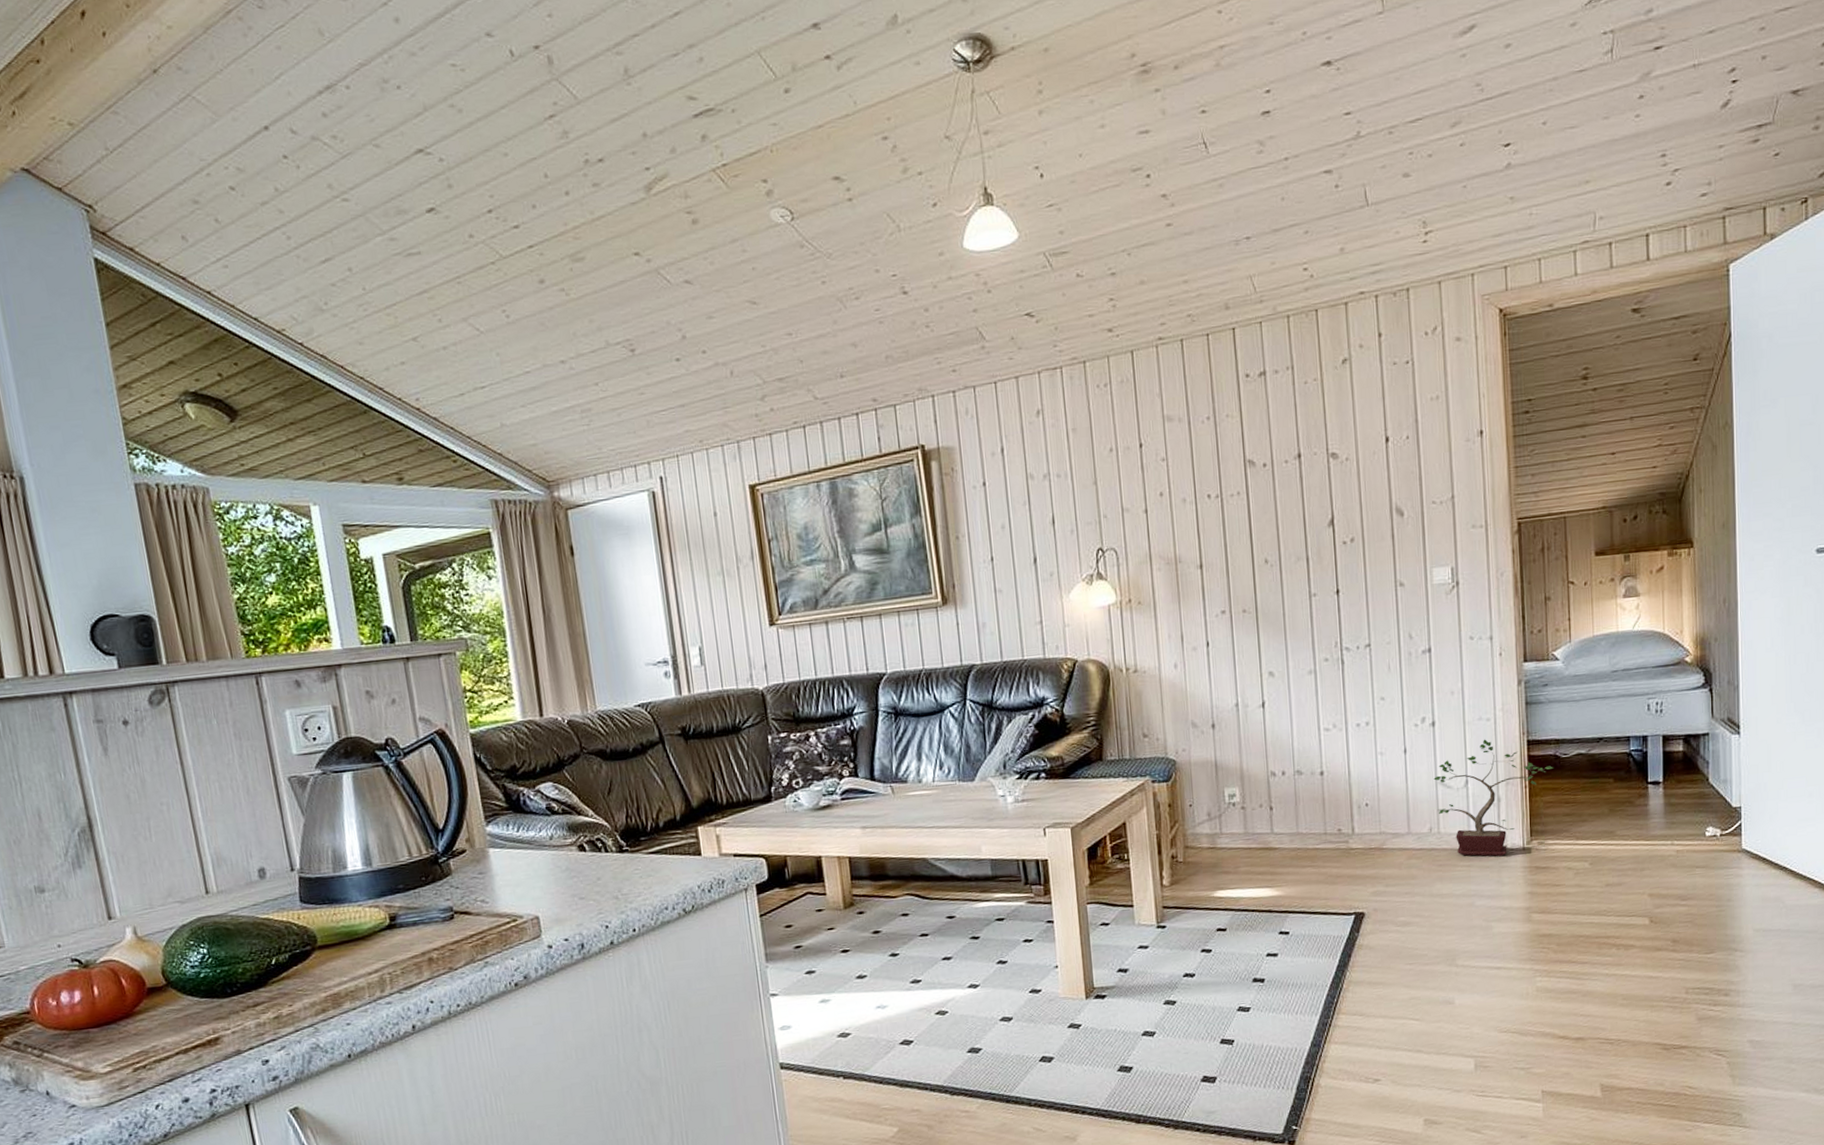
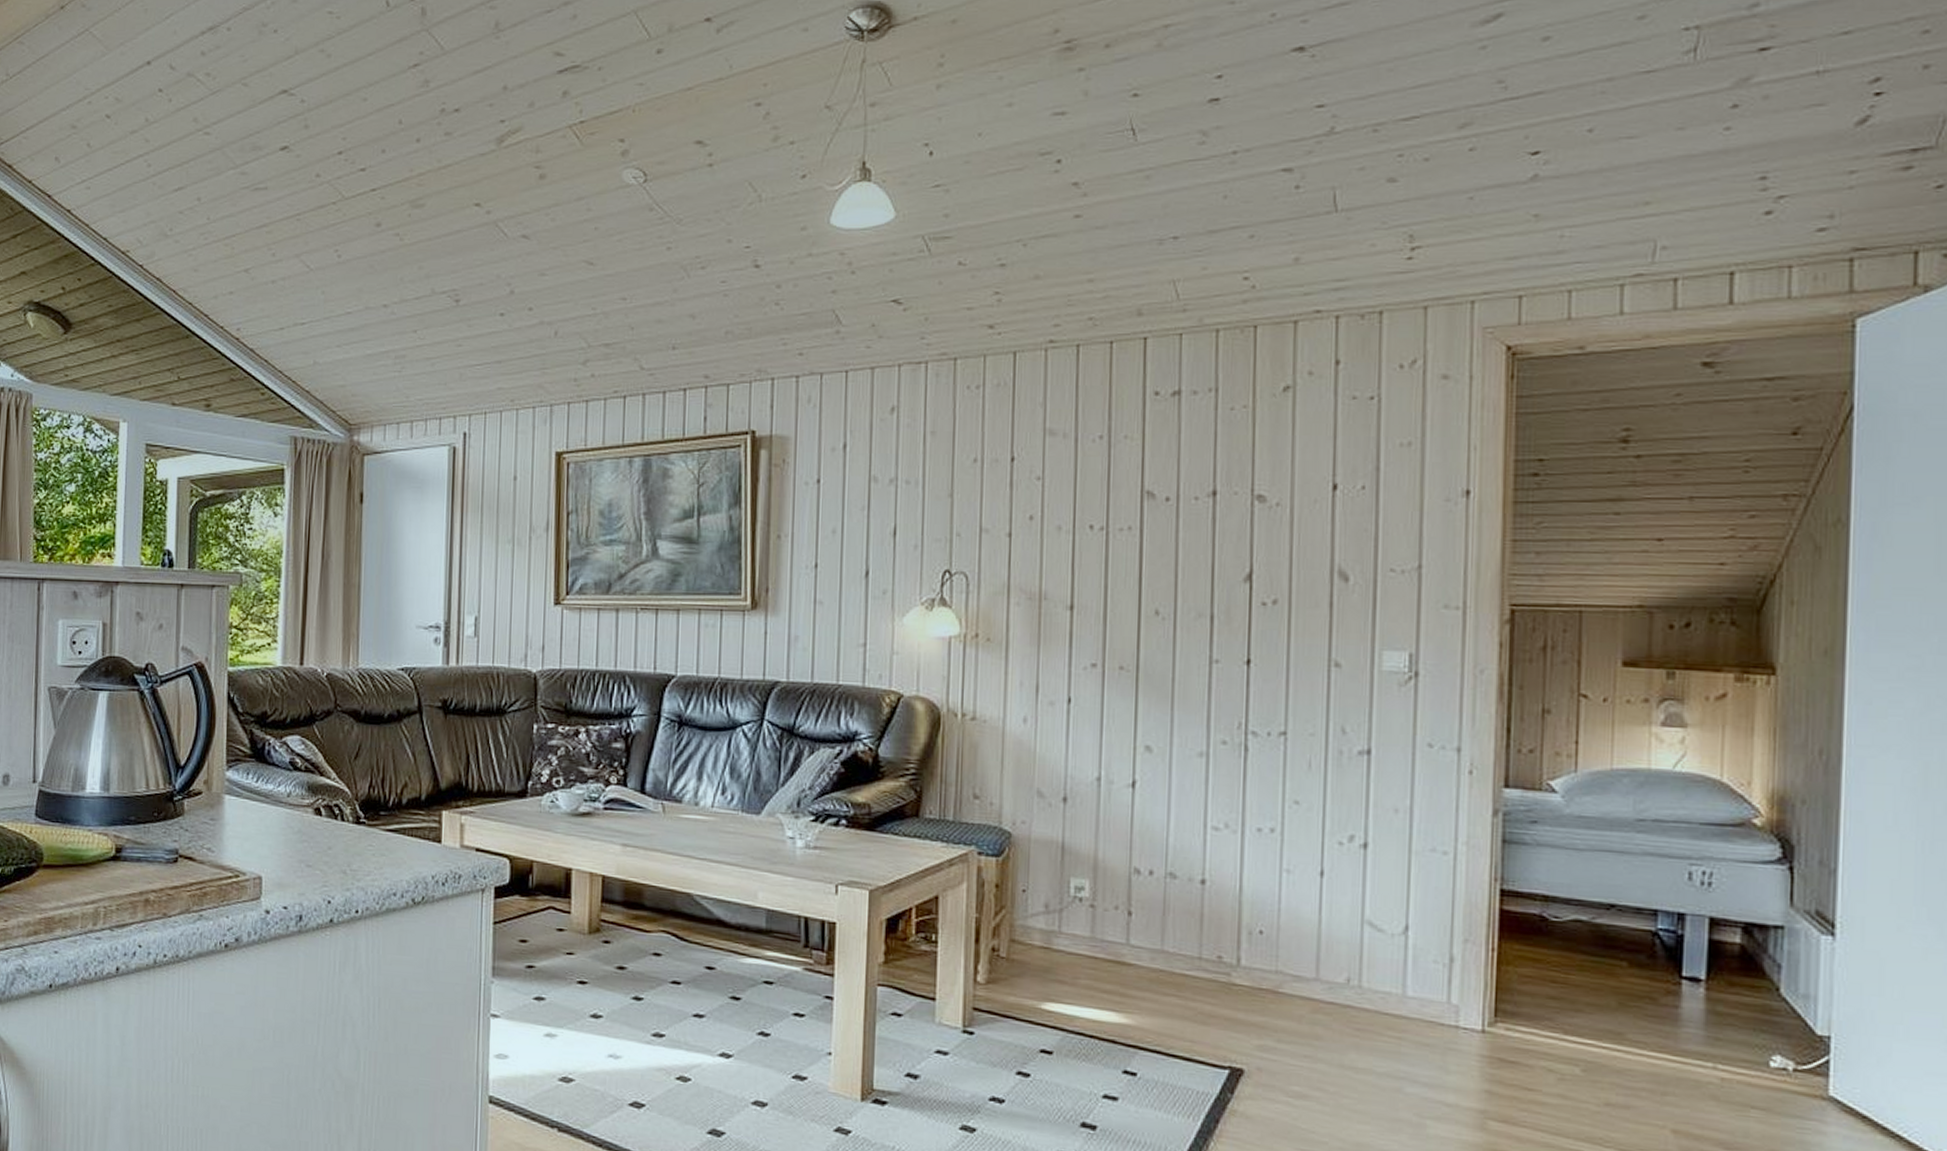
potted plant: present [1433,739,1553,857] -> none [1359,877,1537,1035]

